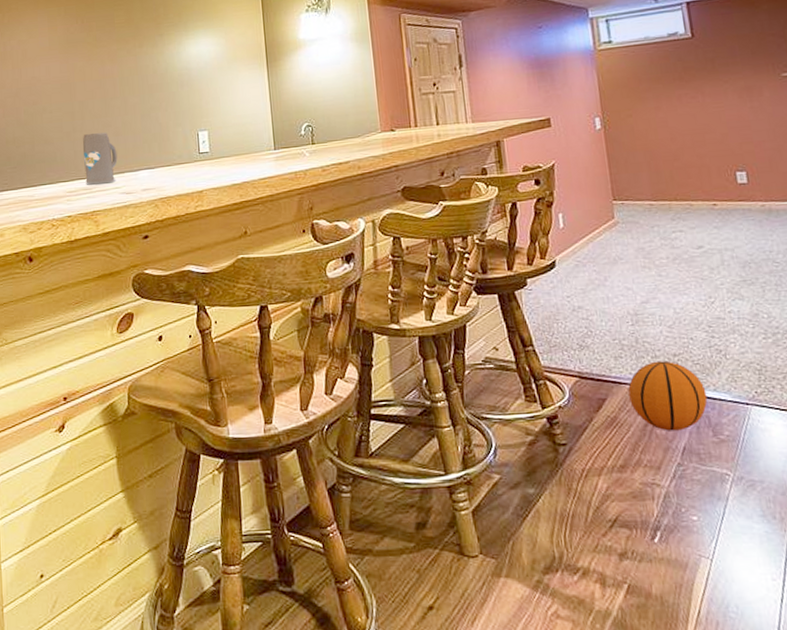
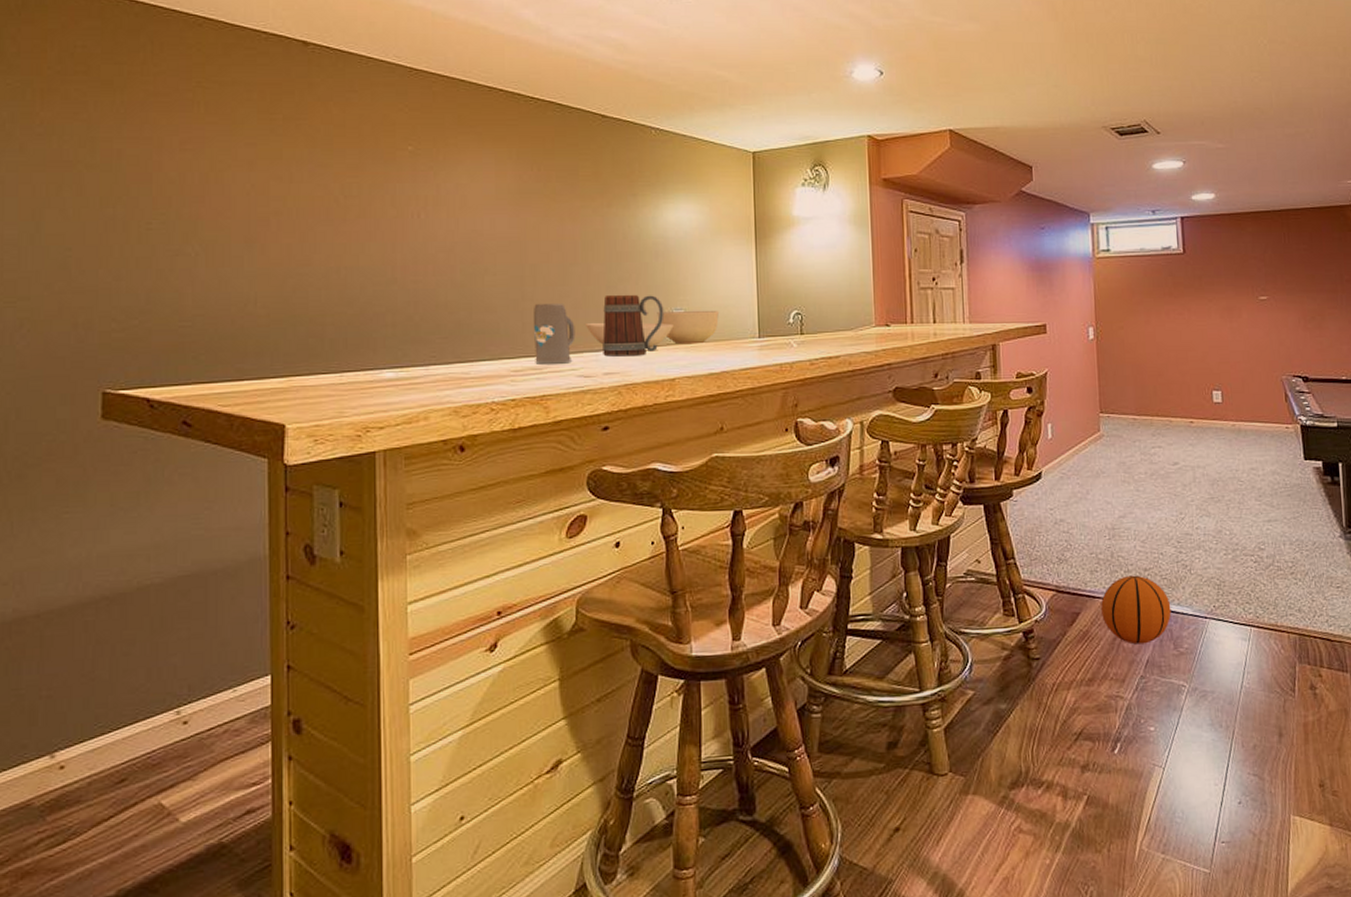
bowl: none [125,143,199,166] -> present [586,322,674,348]
beer mug: none [139,119,191,175] -> present [602,294,665,357]
bowl: none [185,128,238,161] -> present [657,310,719,345]

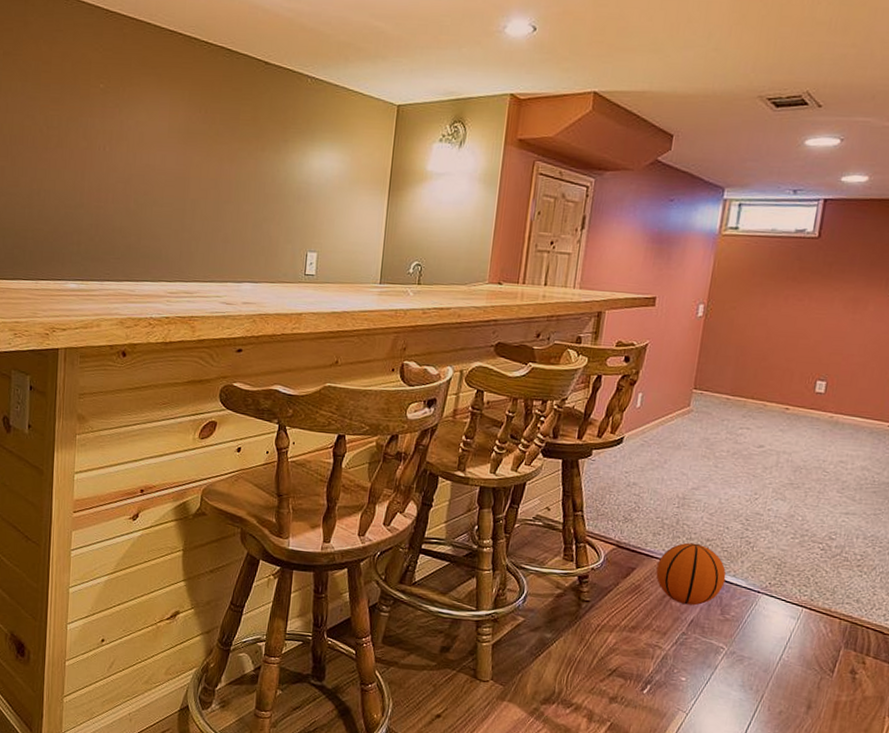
beer mug: present [532,302,575,366] -> none [187,235,223,292]
bowl: present [586,322,674,348] -> none [232,256,306,284]
beer mug: present [602,294,665,357] -> none [244,232,300,290]
bowl: present [657,310,719,345] -> none [293,251,347,285]

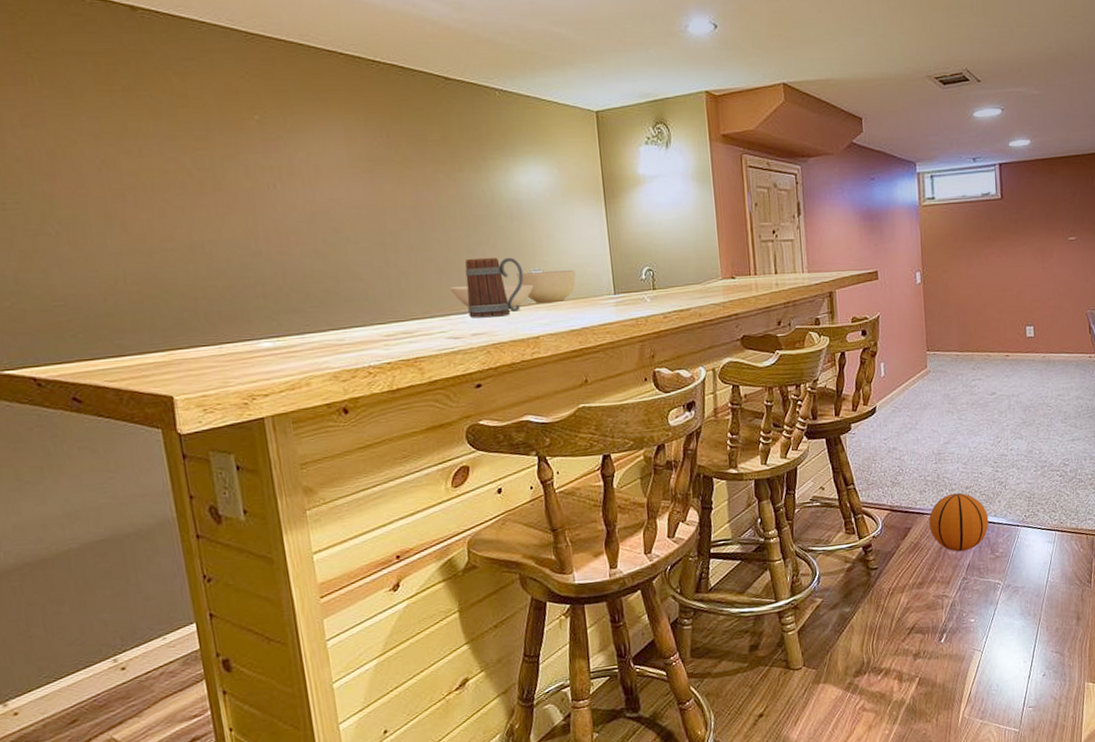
bowl: none [232,256,306,284] -> present [450,283,534,309]
beer mug: none [244,232,300,290] -> present [465,257,524,318]
bowl: none [293,251,347,285] -> present [517,269,576,304]

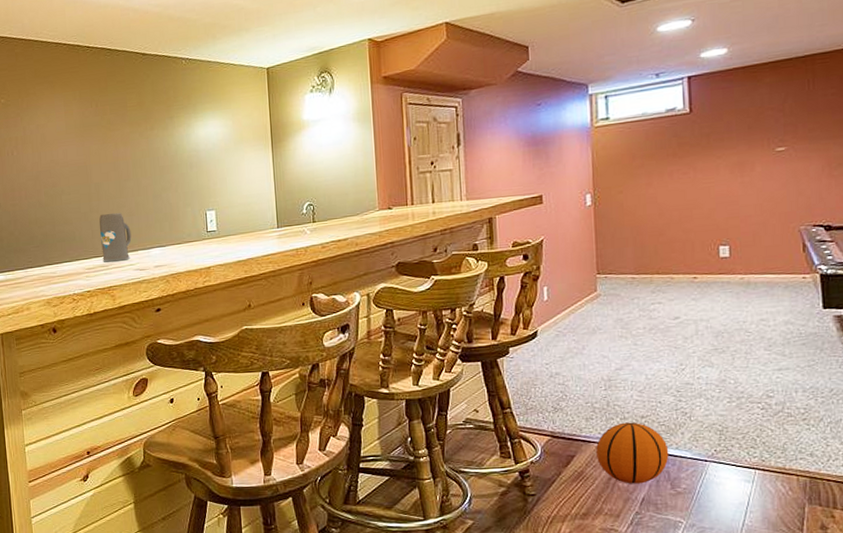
beer mug: none [398,268,442,330] -> present [99,212,132,263]
bowl: present [450,283,534,309] -> none [139,222,207,244]
beer mug: present [465,257,524,318] -> none [151,199,200,253]
bowl: present [517,269,576,304] -> none [194,208,244,239]

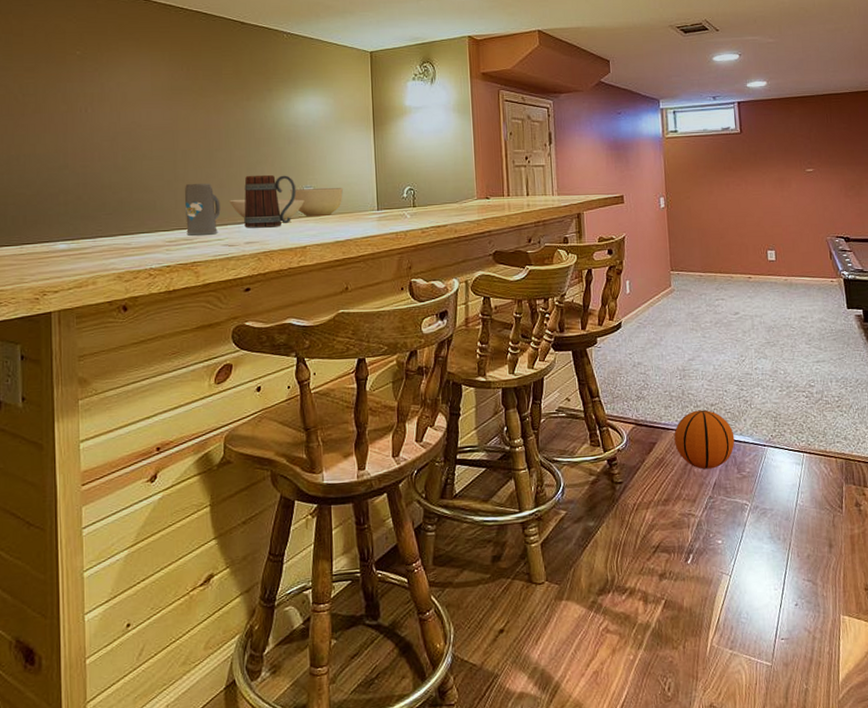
bowl: none [139,222,207,244] -> present [229,198,305,221]
beer mug: none [151,199,200,253] -> present [244,174,297,228]
bowl: none [194,208,244,239] -> present [290,187,343,217]

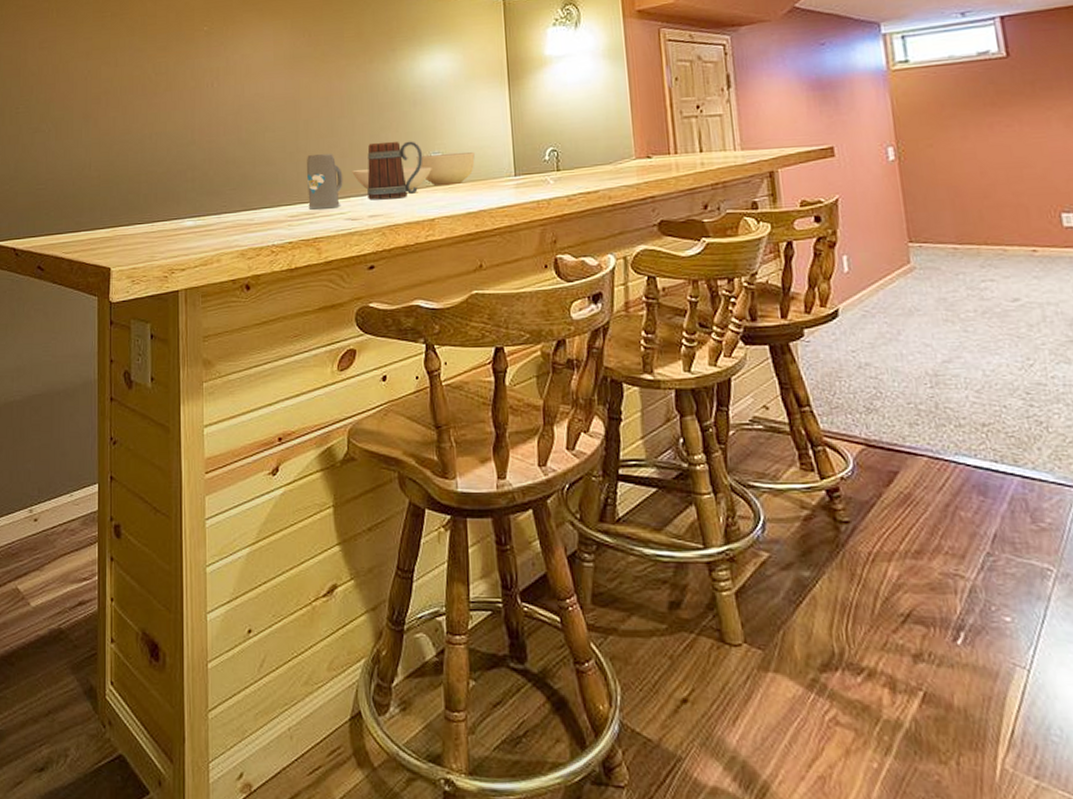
basketball: present [674,409,735,470] -> none [925,431,1025,514]

